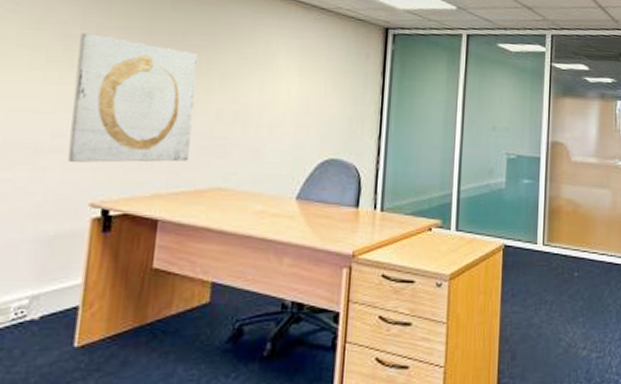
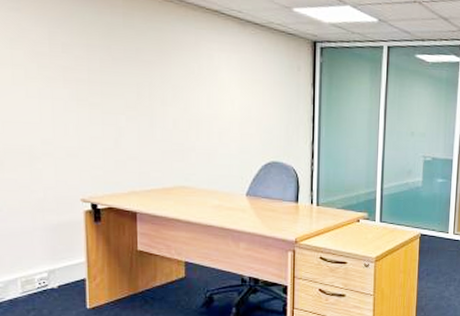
wall art: present [67,33,197,163] -> none [49,51,154,166]

